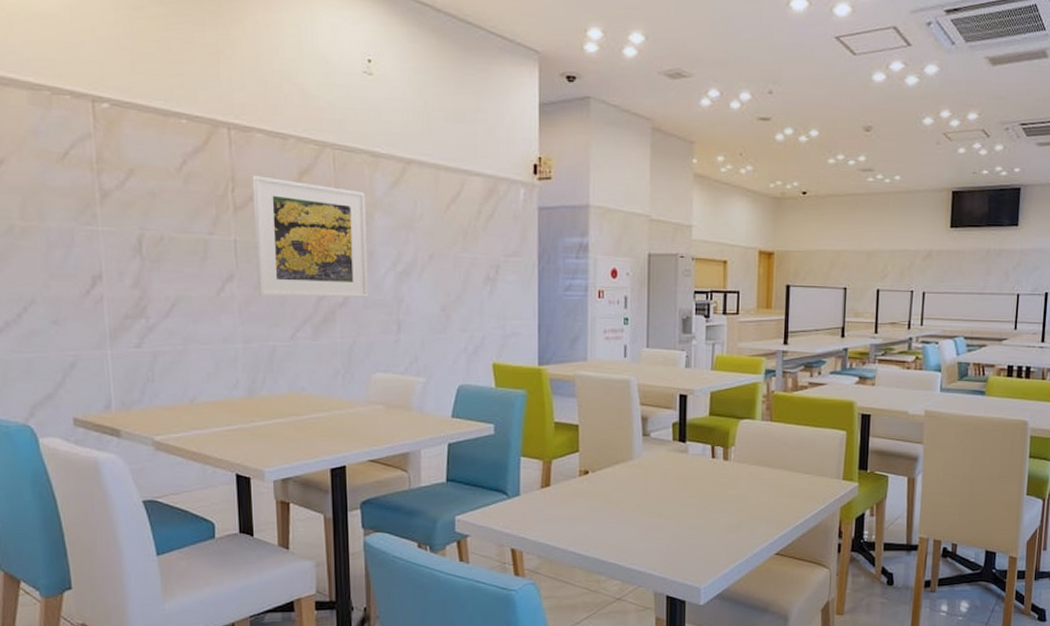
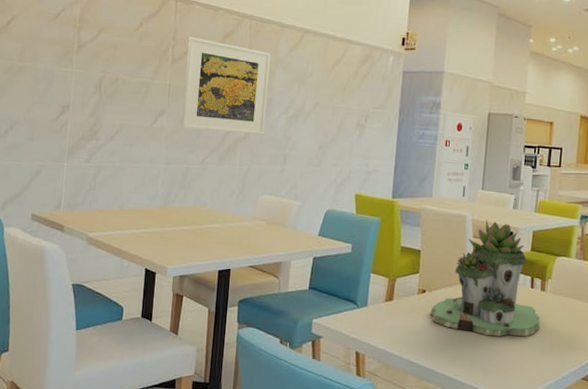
succulent planter: none [596,383,725,517] -> present [430,219,540,337]

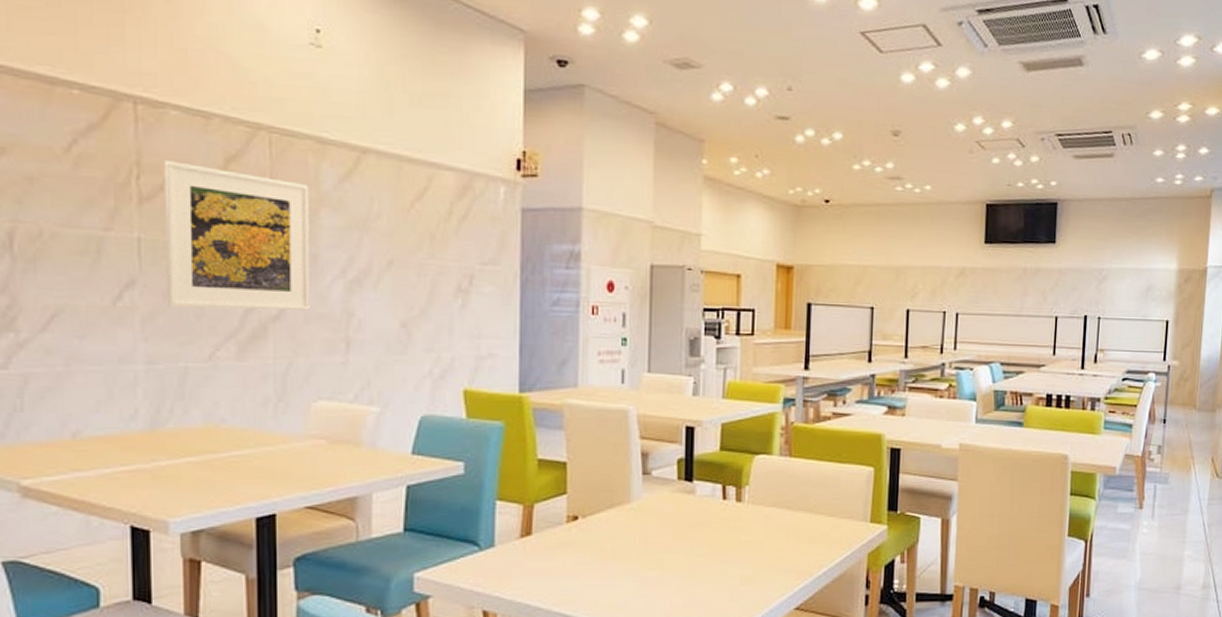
succulent planter: present [430,219,540,337] -> none [587,413,738,568]

